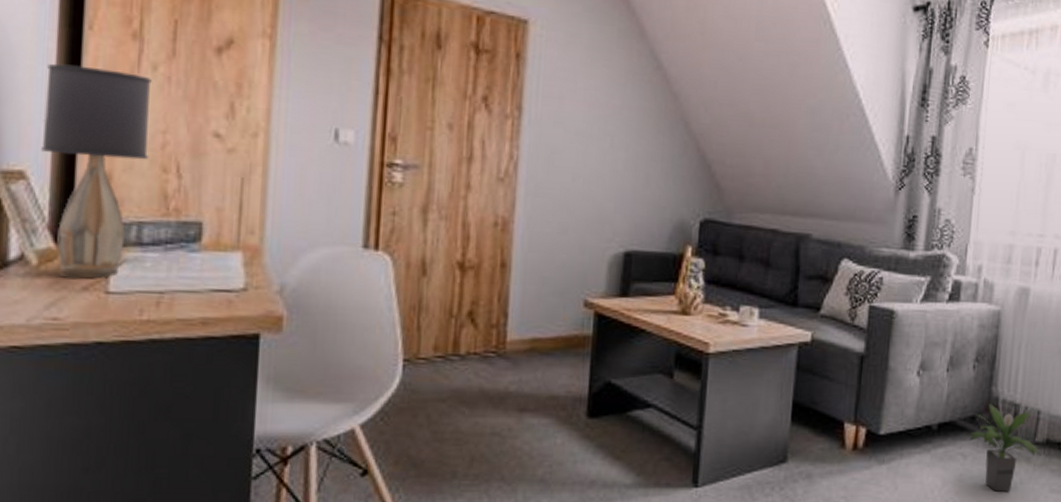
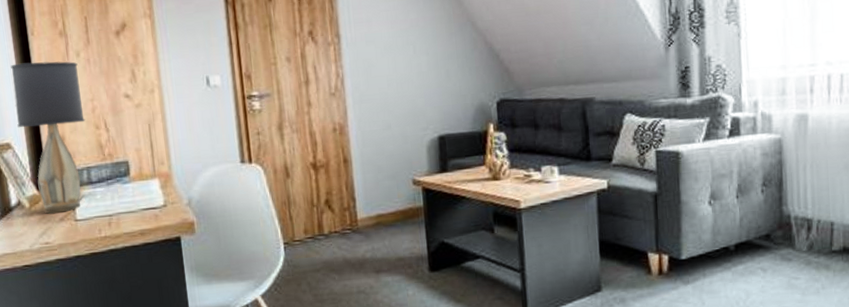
potted plant: present [967,404,1041,492] -> none [764,221,840,298]

